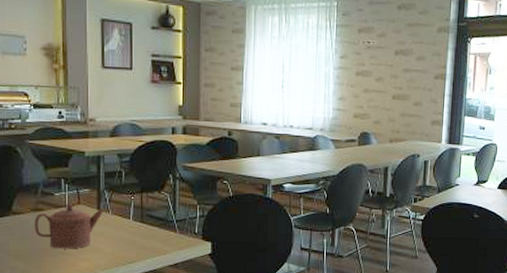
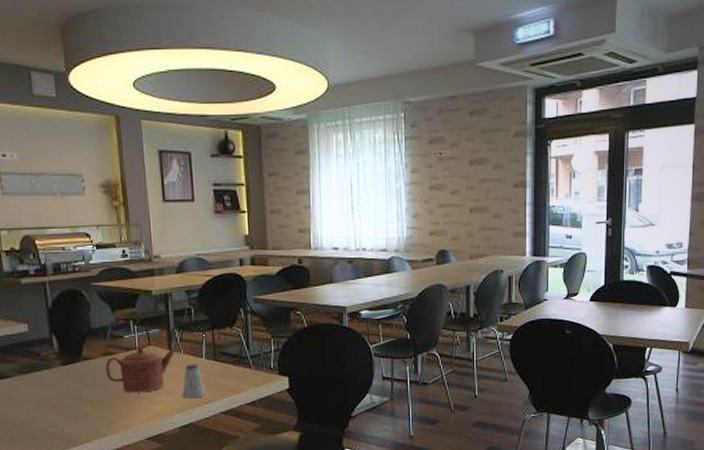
saltshaker: none [107,224,130,258] -> present [182,364,206,399]

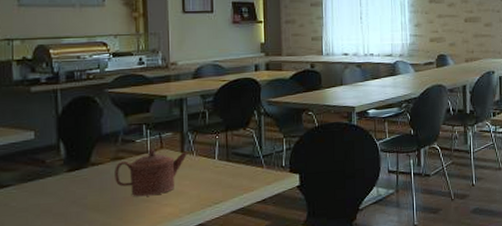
saltshaker: present [182,364,206,399] -> none [192,165,217,200]

